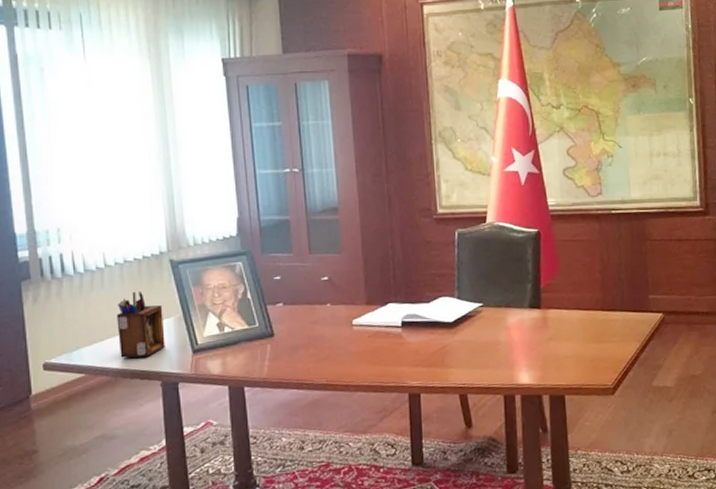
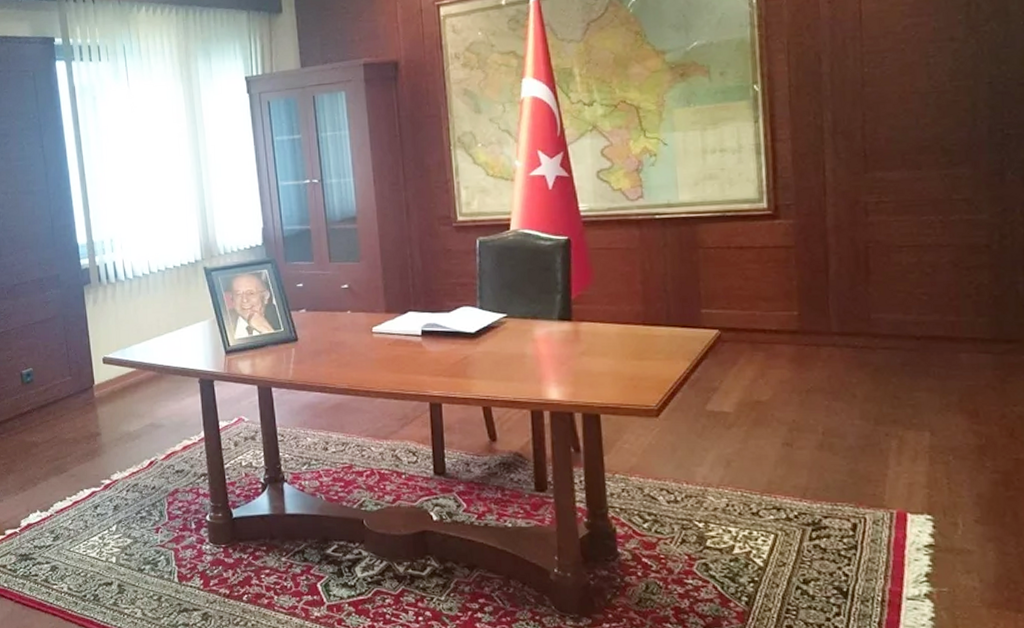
desk organizer: present [117,291,165,358] -> none [160,295,202,356]

